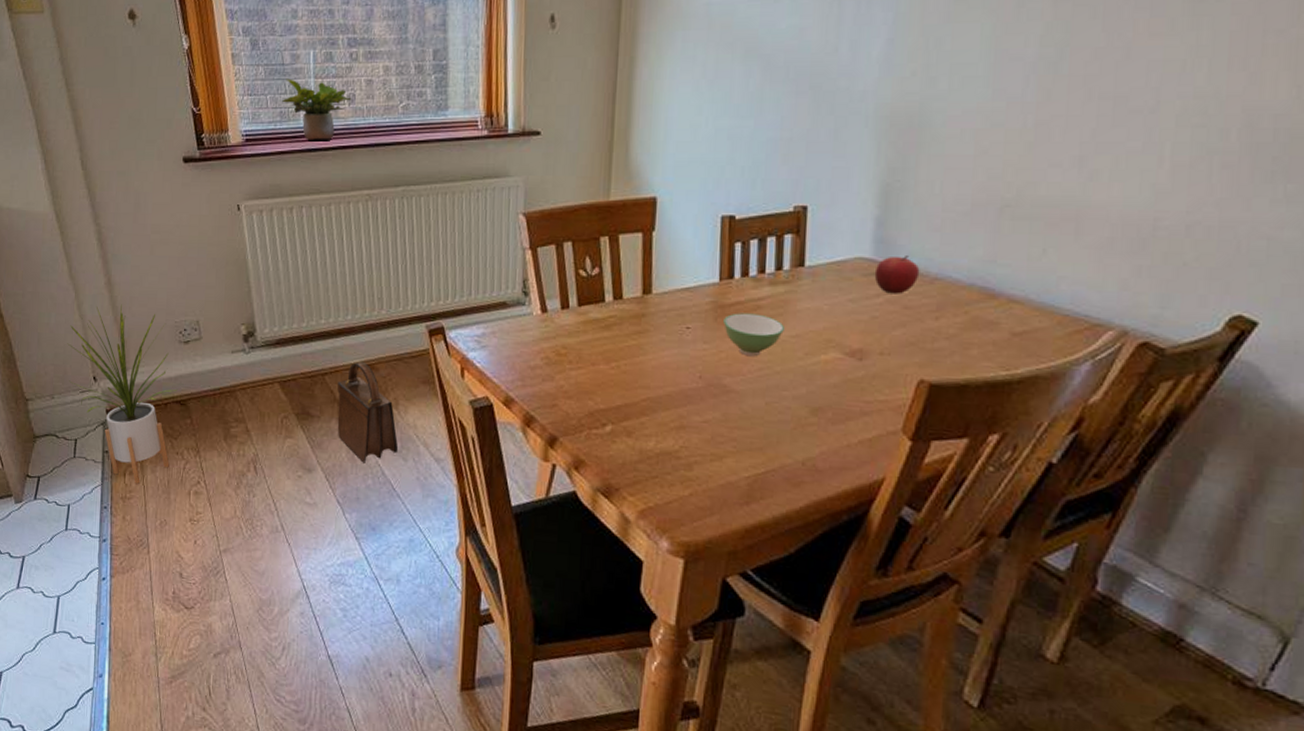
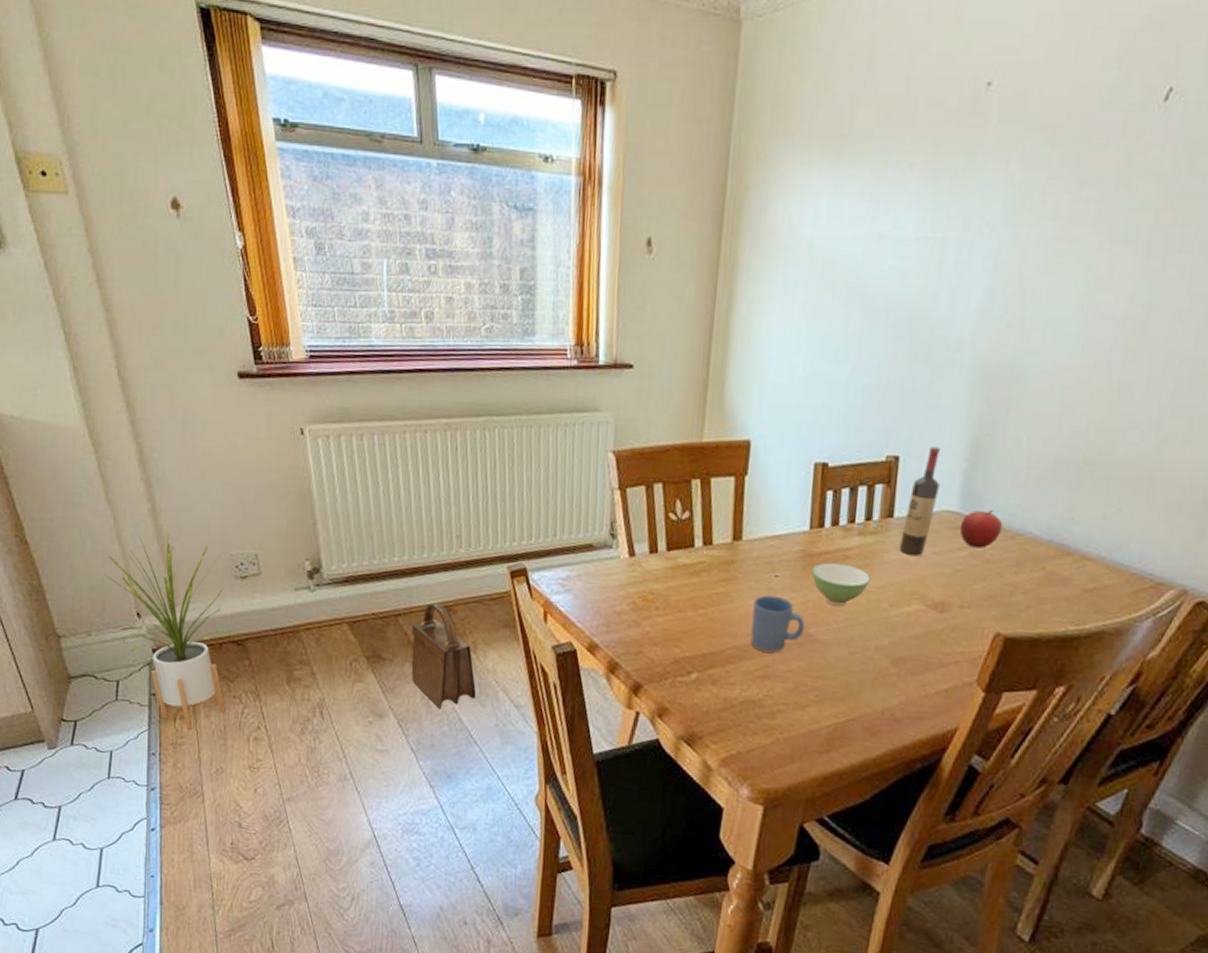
potted plant: present [282,78,352,141] -> none [351,290,430,362]
mug: none [664,346,719,404] -> present [750,595,805,653]
wine bottle: none [813,195,852,303] -> present [899,446,942,555]

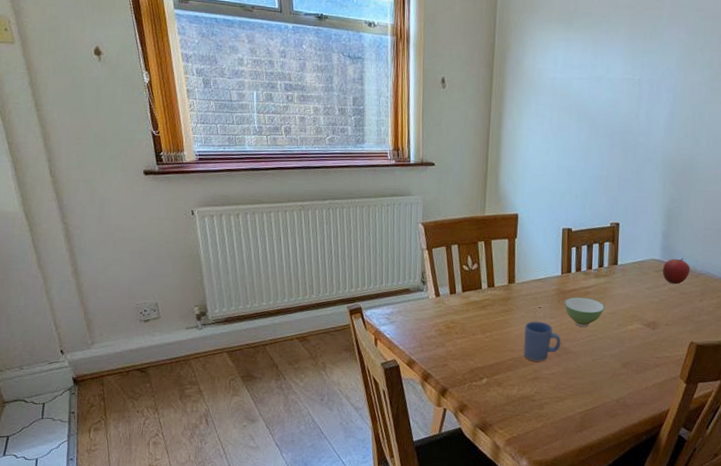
house plant: present [105,533,234,729] -> none [36,289,138,438]
handbag: present [411,602,477,709] -> none [276,334,326,414]
wine bottle: present [899,446,942,555] -> none [623,216,648,290]

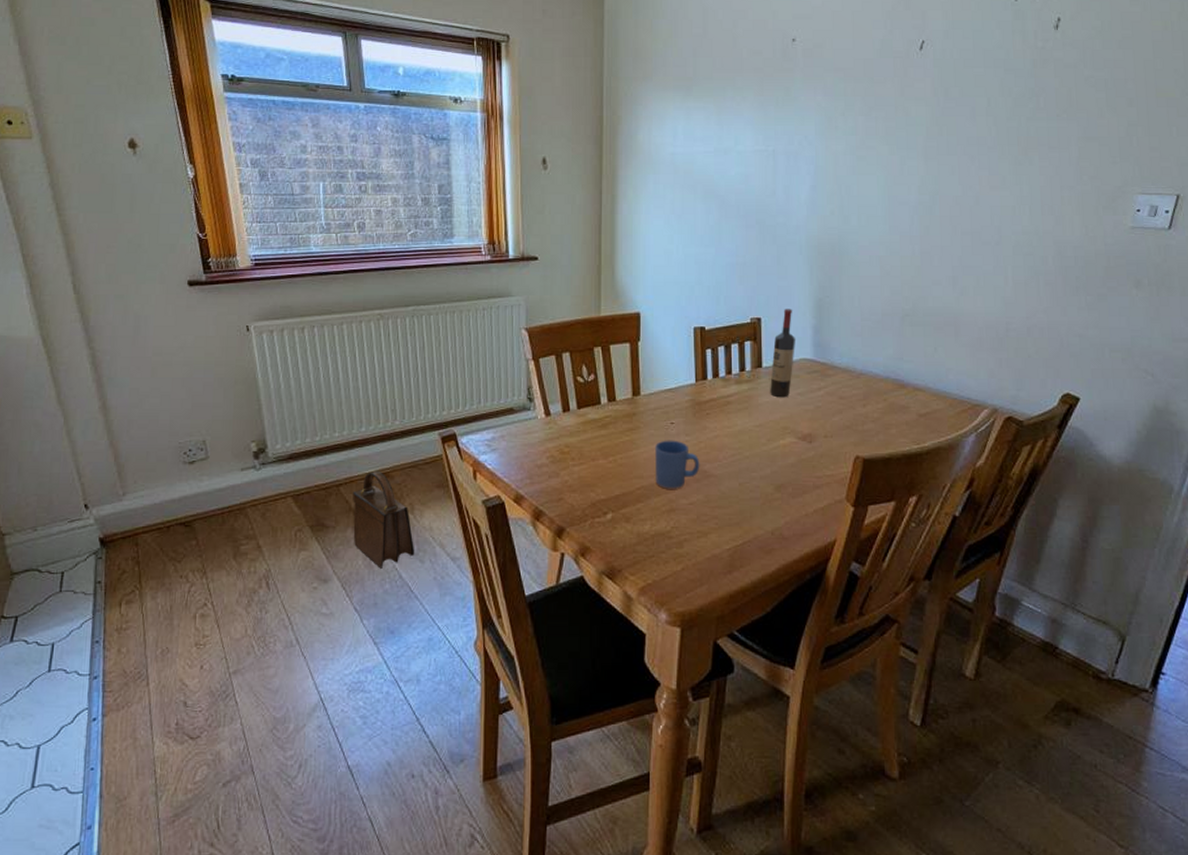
handbag: none [276,334,326,414] -> present [353,470,415,569]
bowl: present [564,297,605,328] -> none [701,408,750,445]
wine bottle: none [623,216,648,290] -> present [770,309,796,397]
fruit: present [662,258,691,284] -> none [815,356,849,387]

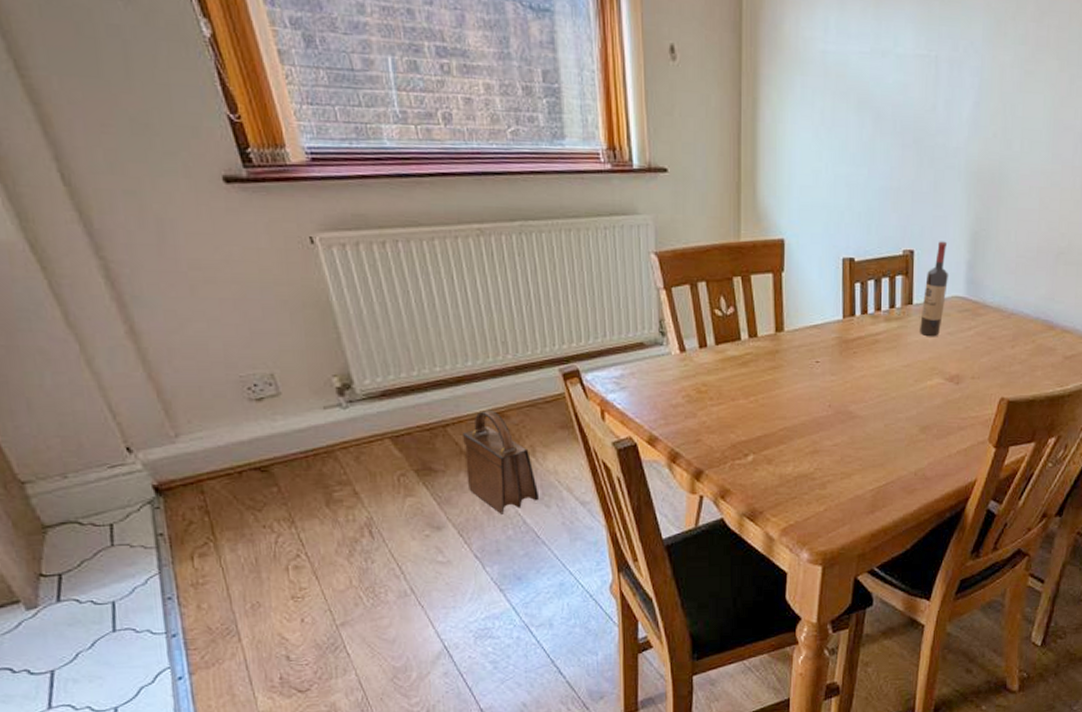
mug: present [655,440,700,489] -> none [799,379,846,430]

